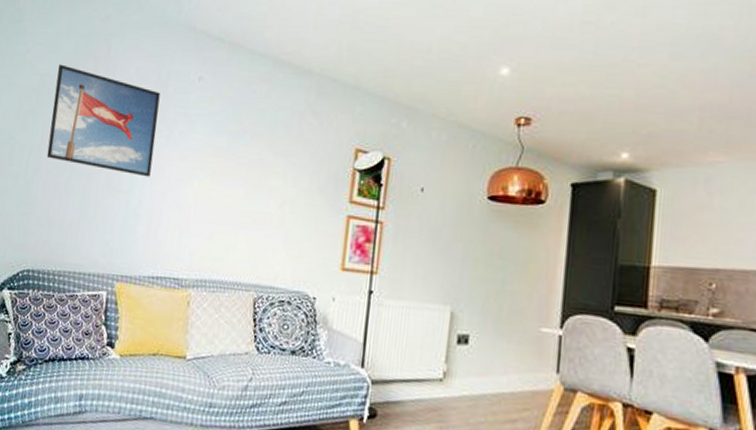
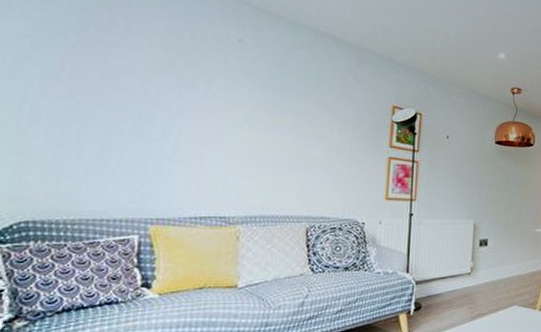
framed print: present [46,64,160,177] -> none [48,13,196,126]

